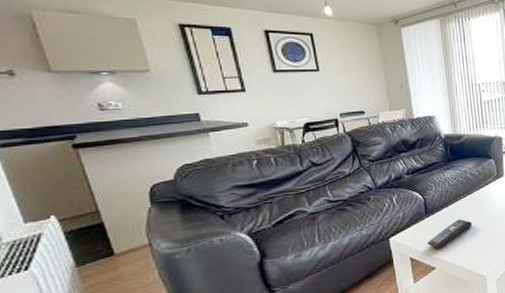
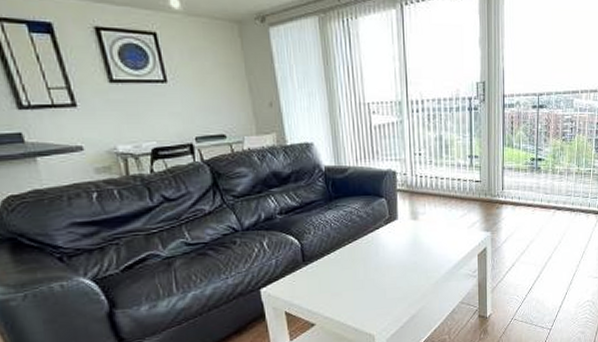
remote control: present [427,219,473,249] -> none [305,268,360,302]

